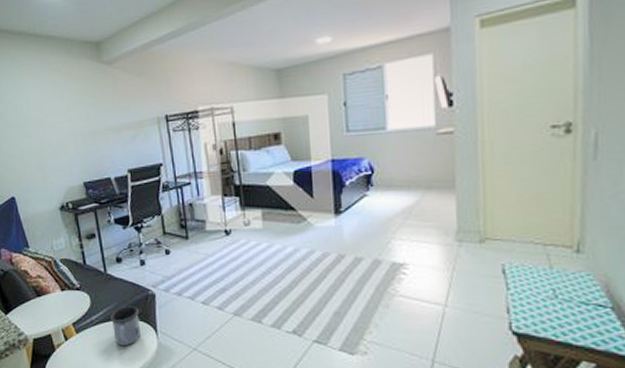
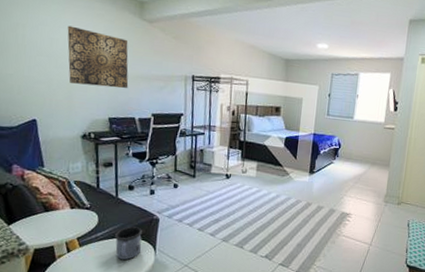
wall art: none [28,88,98,151] -> present [67,25,129,89]

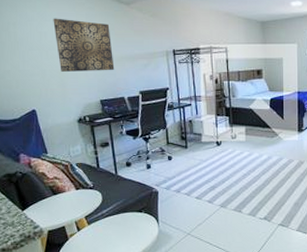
mug: present [115,226,142,260] -> none [119,201,144,233]

